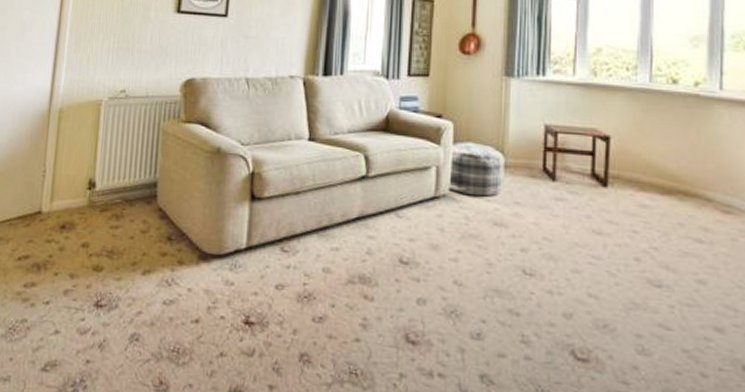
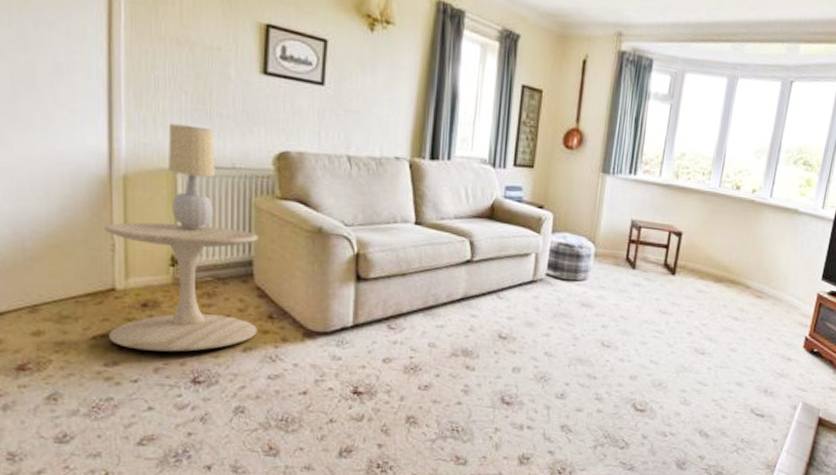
side table: none [31,149,164,274] -> present [105,222,259,352]
table lamp: none [94,61,133,154] -> present [168,123,215,230]

